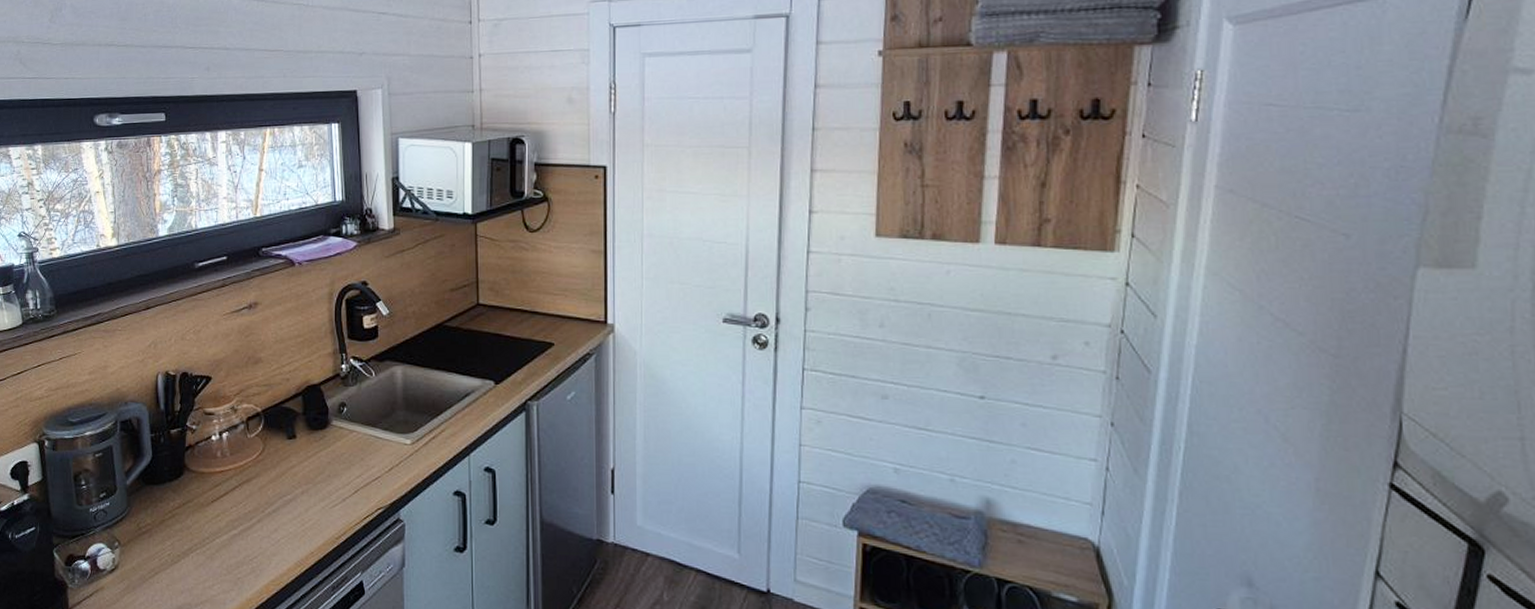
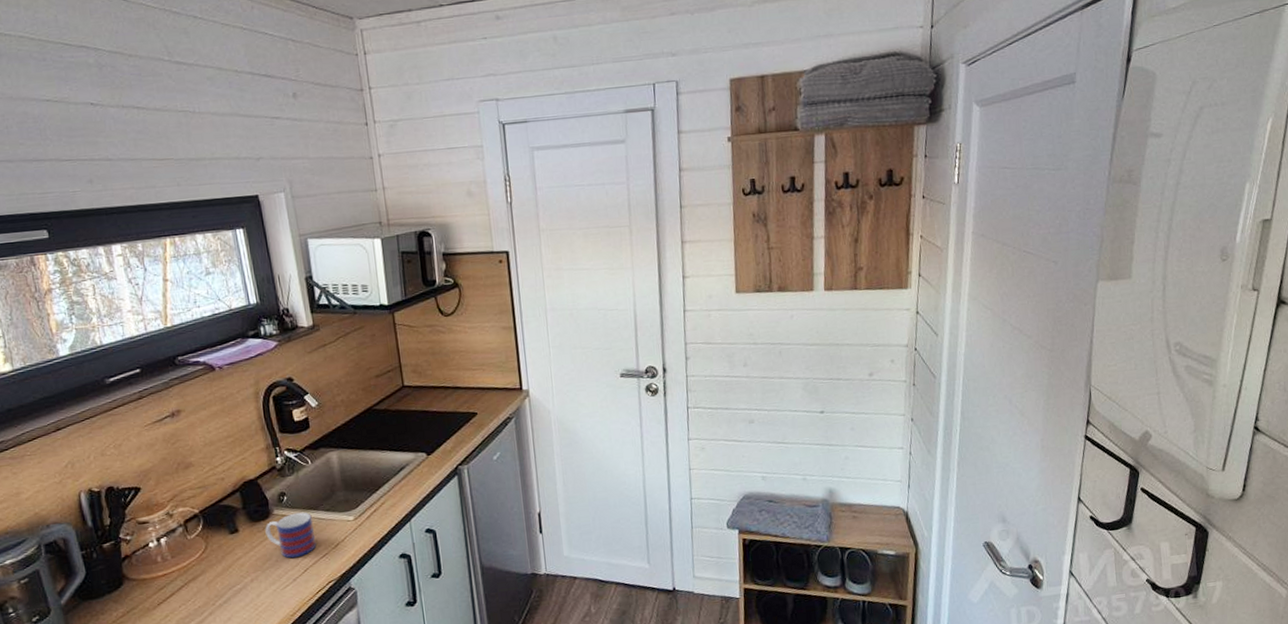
mug: none [322,427,370,476] -> present [265,512,317,559]

